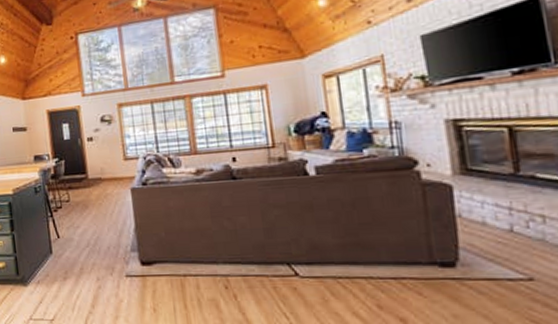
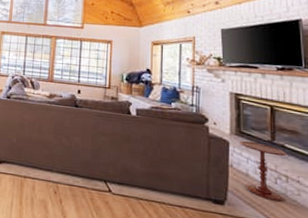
side table: none [468,178,541,251] -> present [240,140,288,202]

